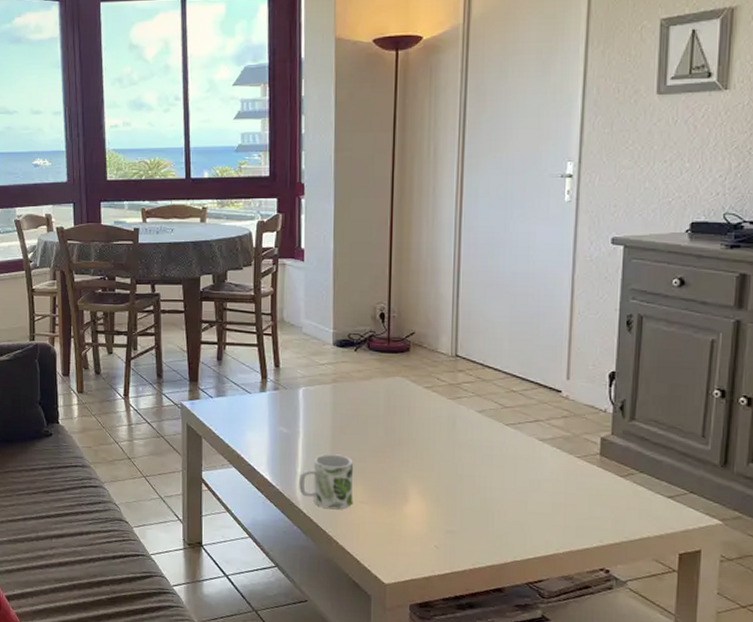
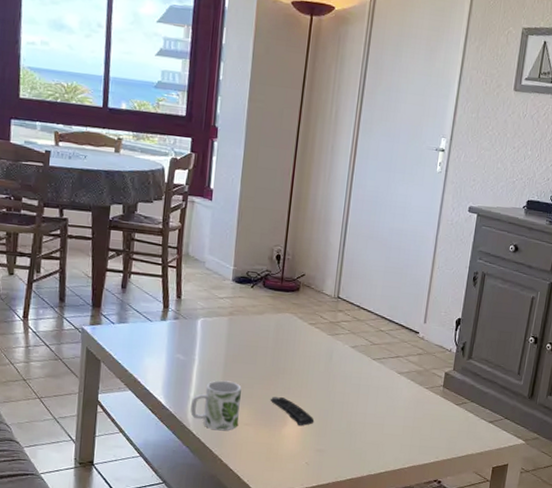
remote control: none [387,471,441,504] -> present [271,397,315,426]

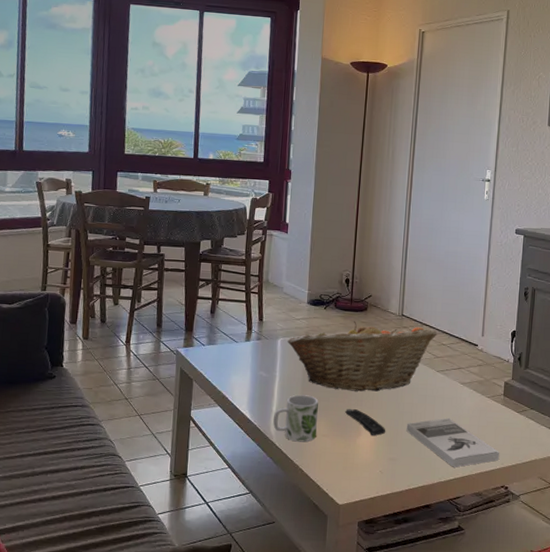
fruit basket: none [208,302,376,379] -> present [287,321,438,392]
book: none [336,408,434,460] -> present [406,417,499,468]

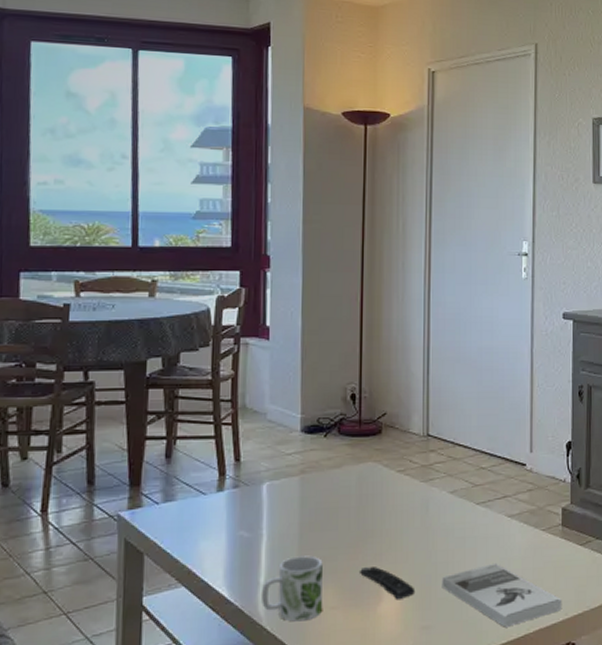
fruit basket: present [287,321,438,392] -> none [276,448,474,543]

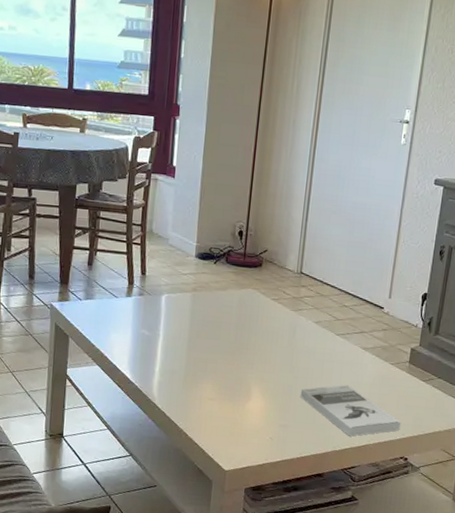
mug: present [260,555,323,622] -> none [155,355,205,406]
remote control: present [360,567,416,601] -> none [234,372,278,402]

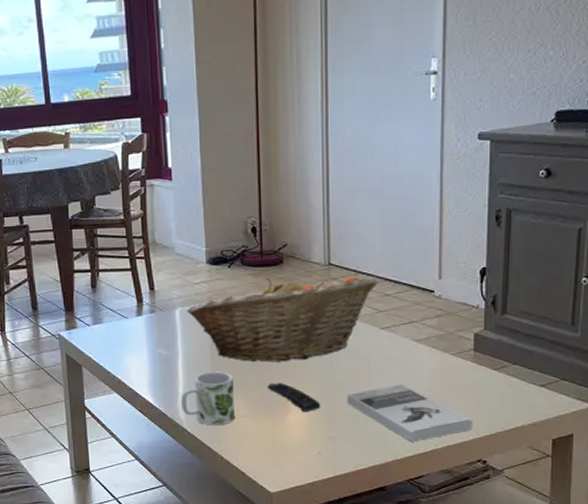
mug: none [155,355,205,406] -> present [180,371,236,426]
fruit basket: none [172,278,340,355] -> present [187,276,378,362]
remote control: none [234,372,278,402] -> present [268,383,321,413]

